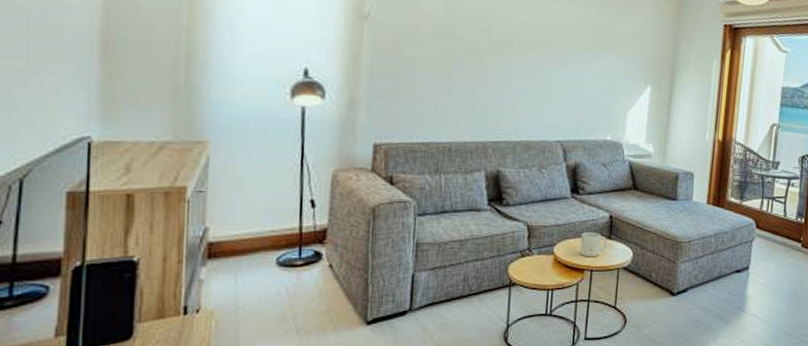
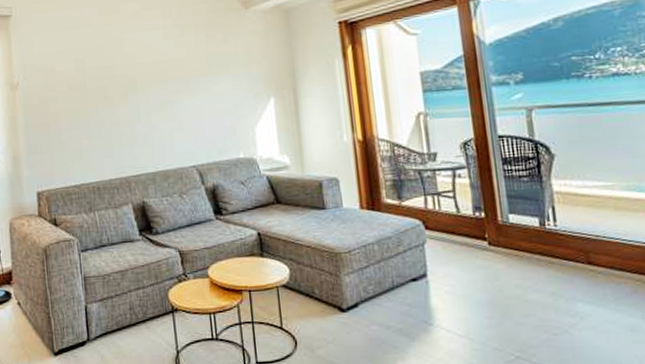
mug: present [580,232,608,257] -> none [232,251,261,278]

